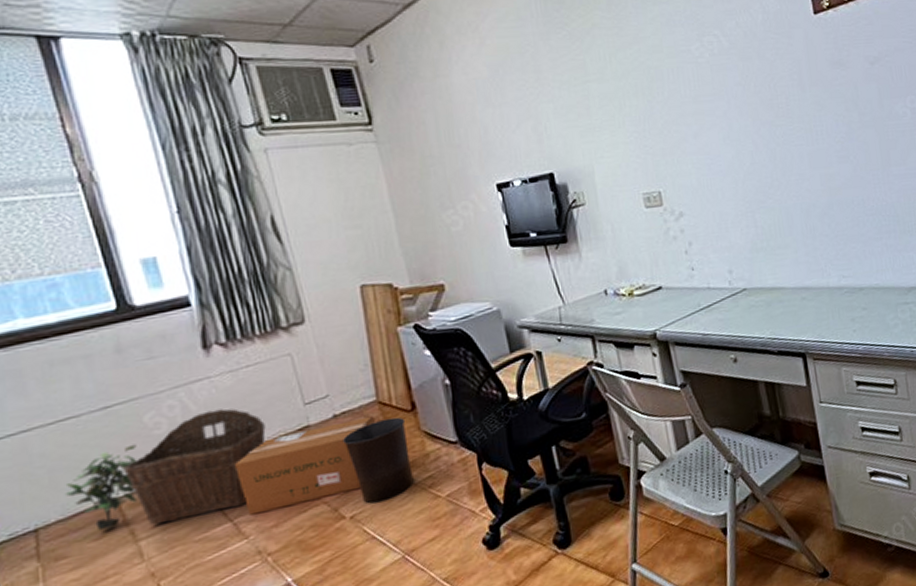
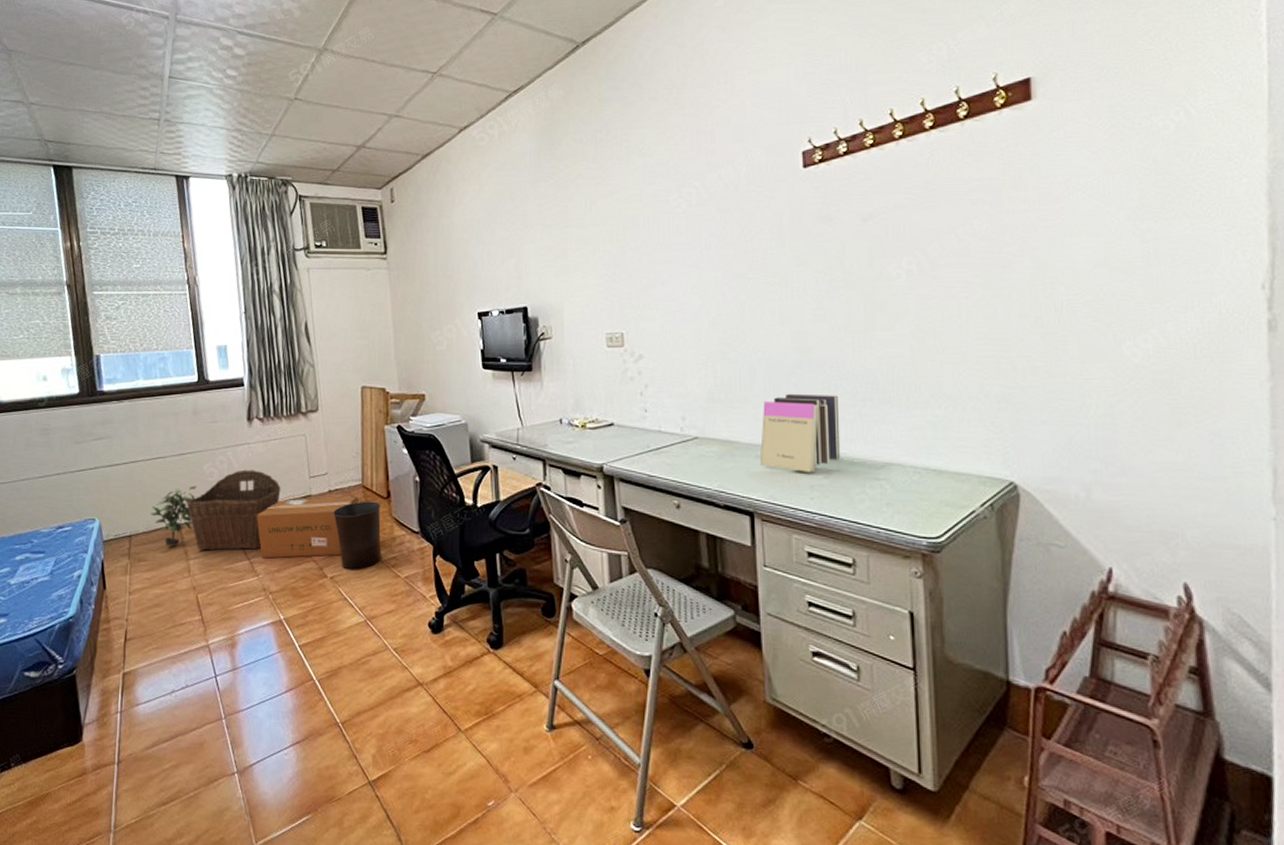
books: none [803,230,875,308] -> present [759,393,841,472]

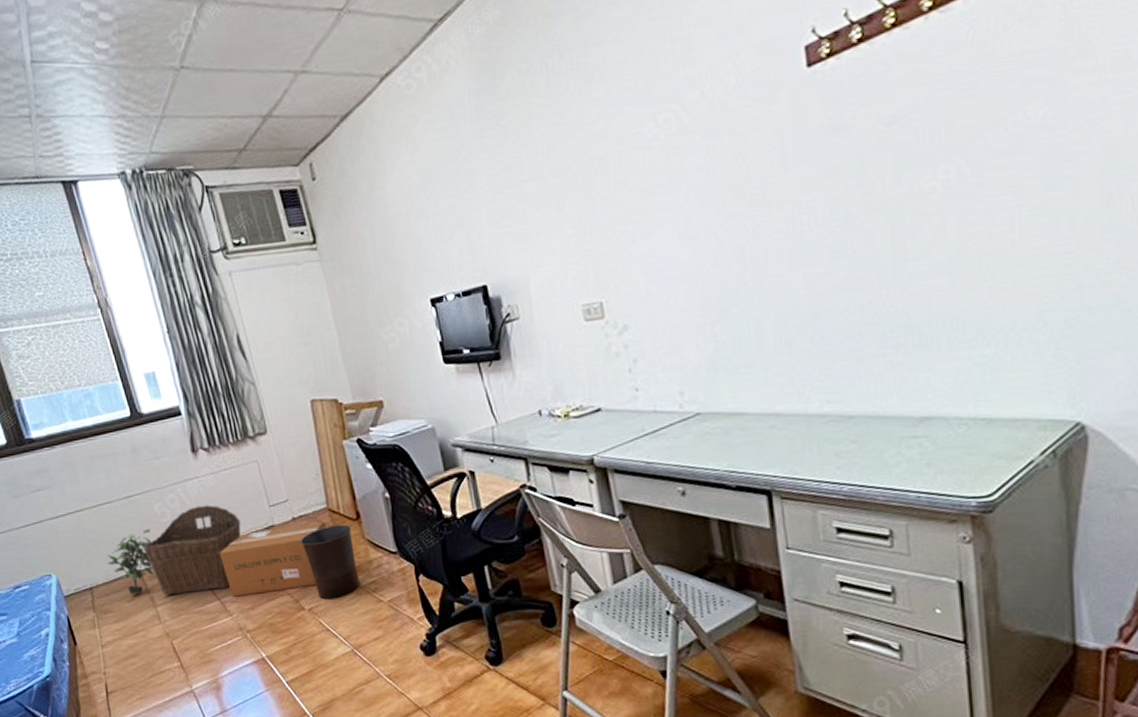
books: present [759,393,841,472] -> none [774,345,871,439]

